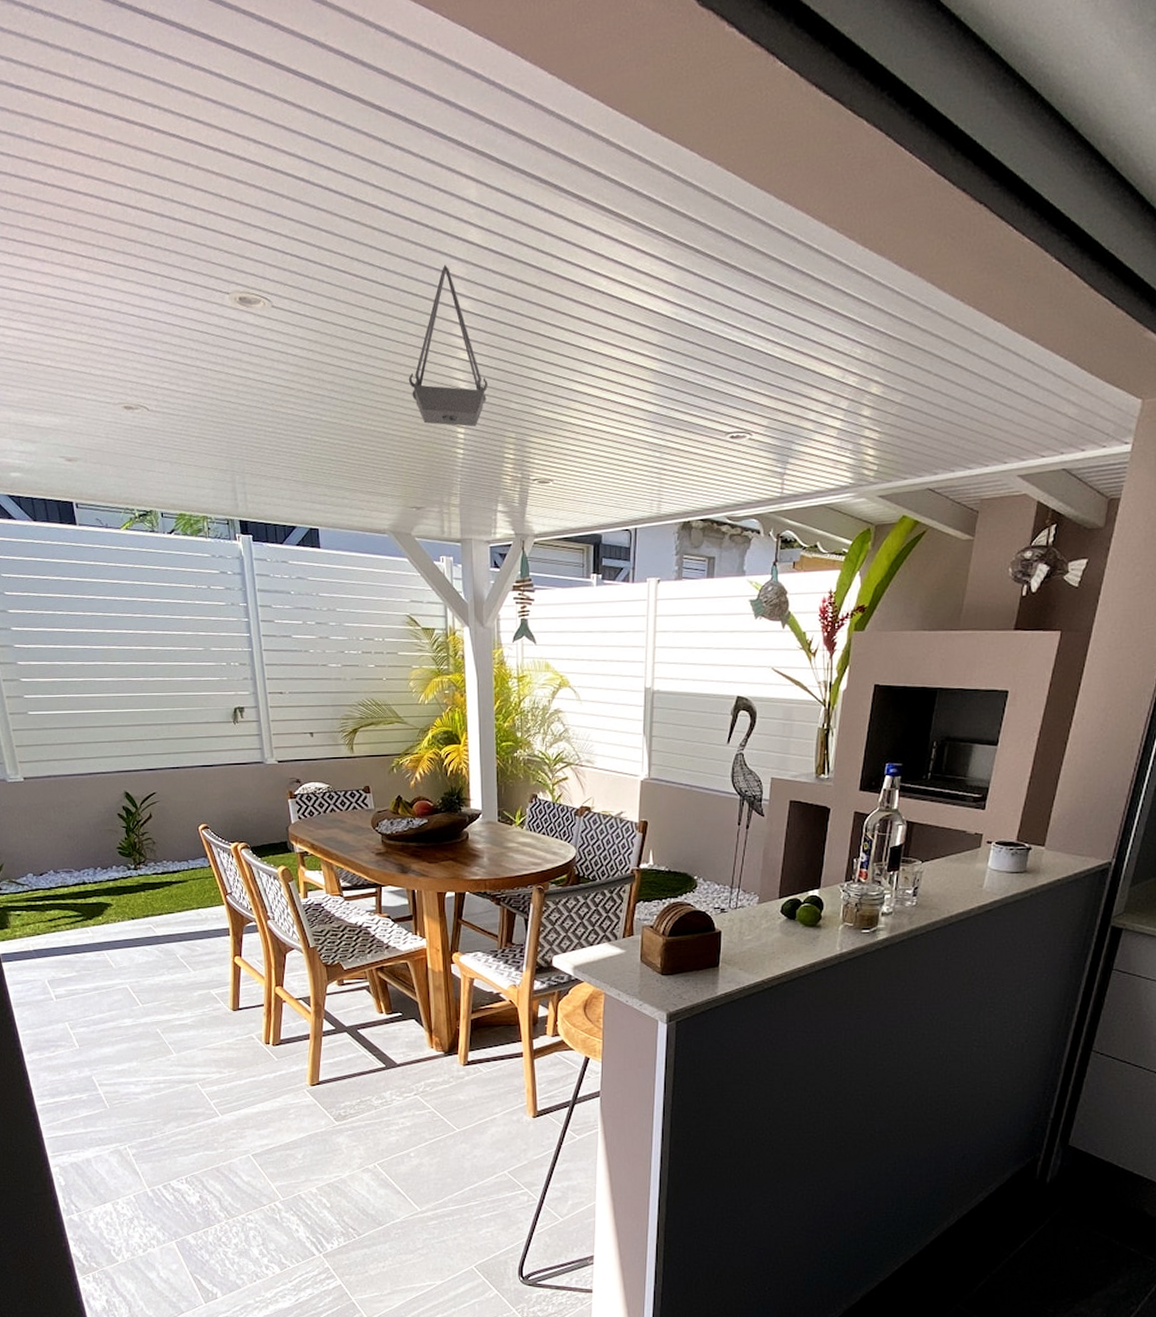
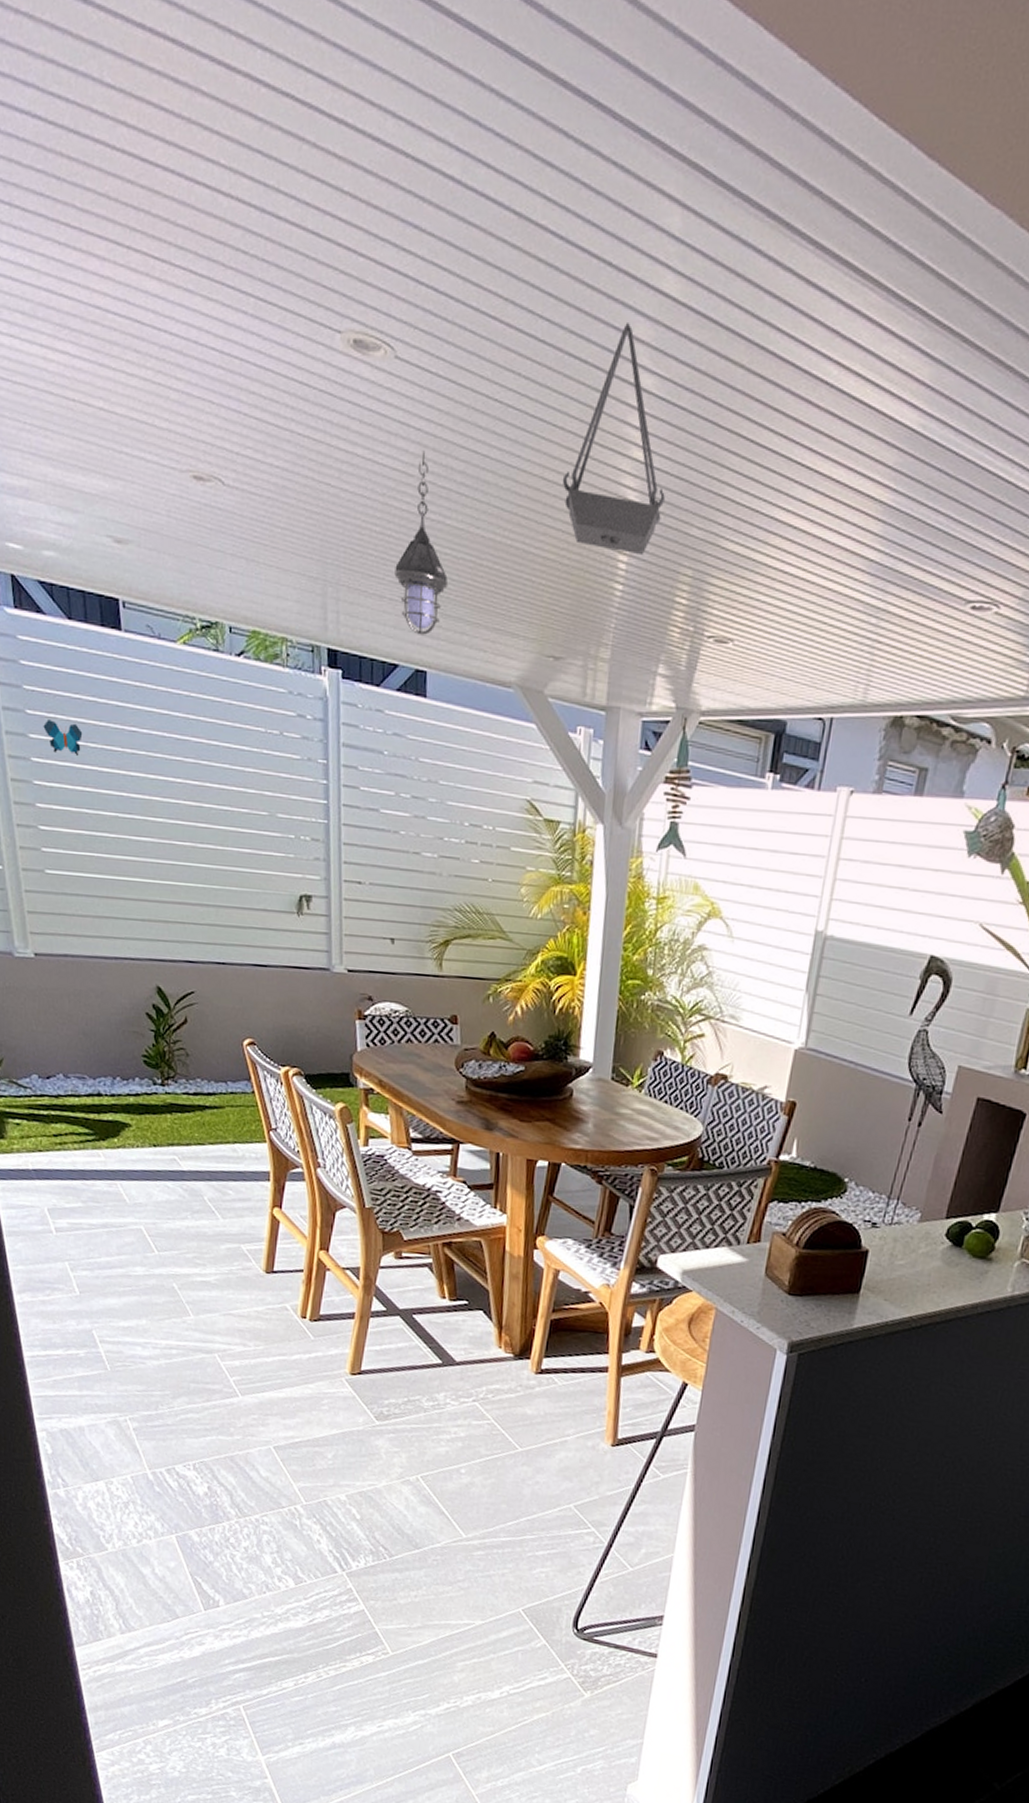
decorative butterfly: none [19,597,51,623] -> present [43,720,83,757]
hanging lantern: none [286,370,329,503] -> present [394,450,449,635]

